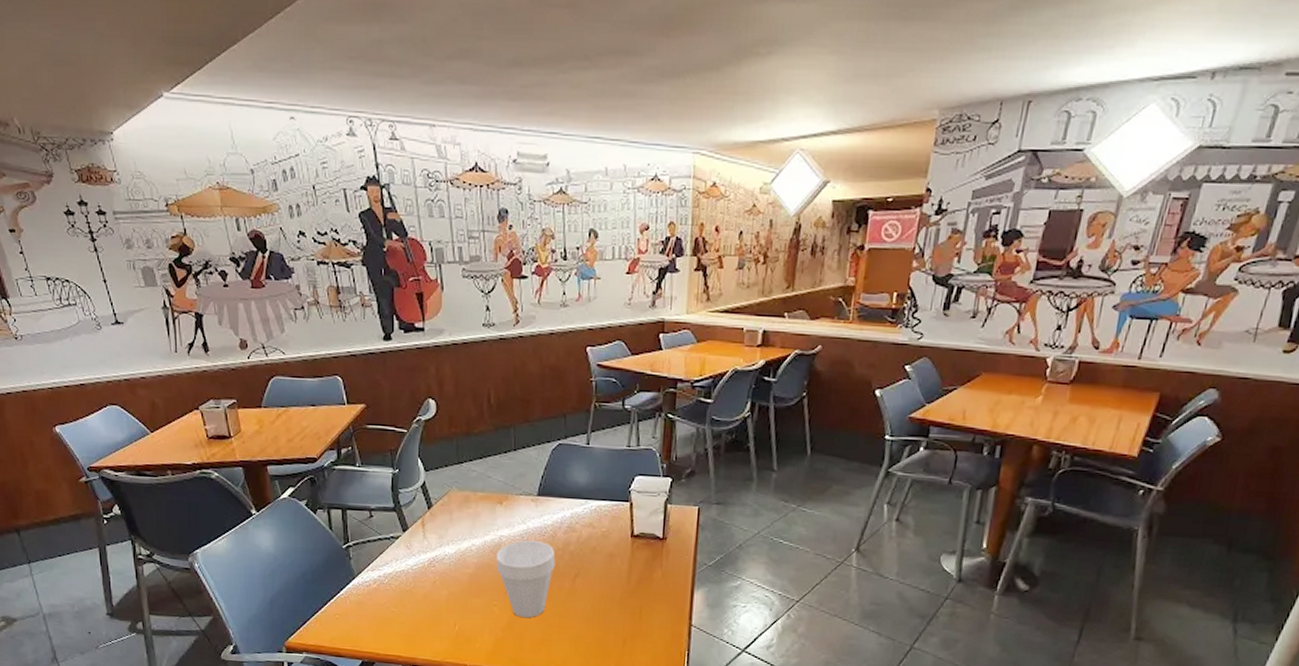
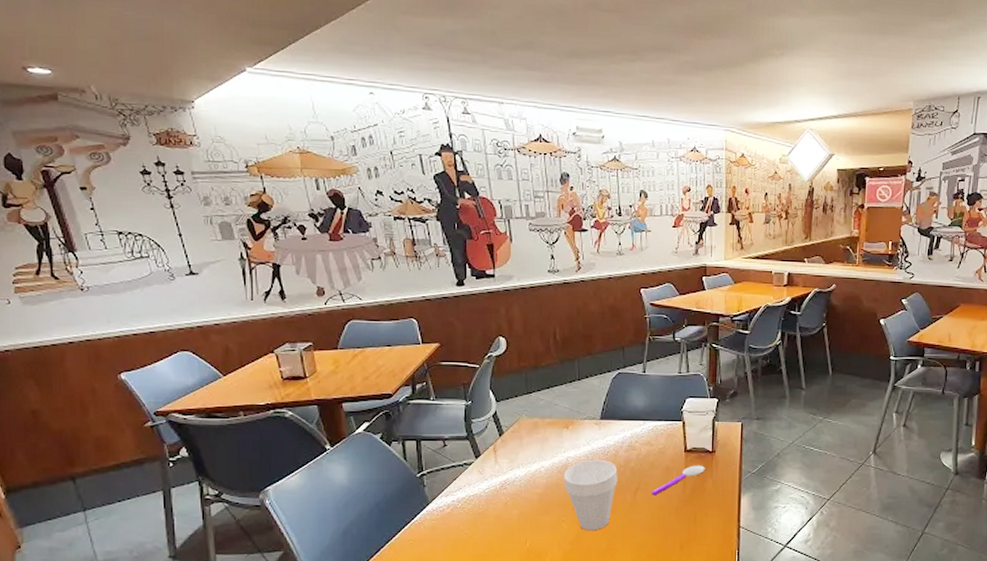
spoon: none [593,552,654,584] -> present [652,465,705,496]

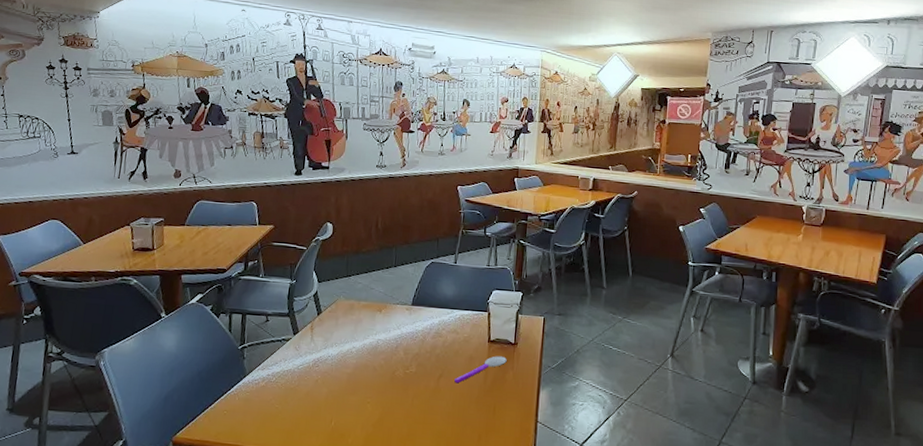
cup: present [564,459,618,531] -> none [372,343,424,415]

